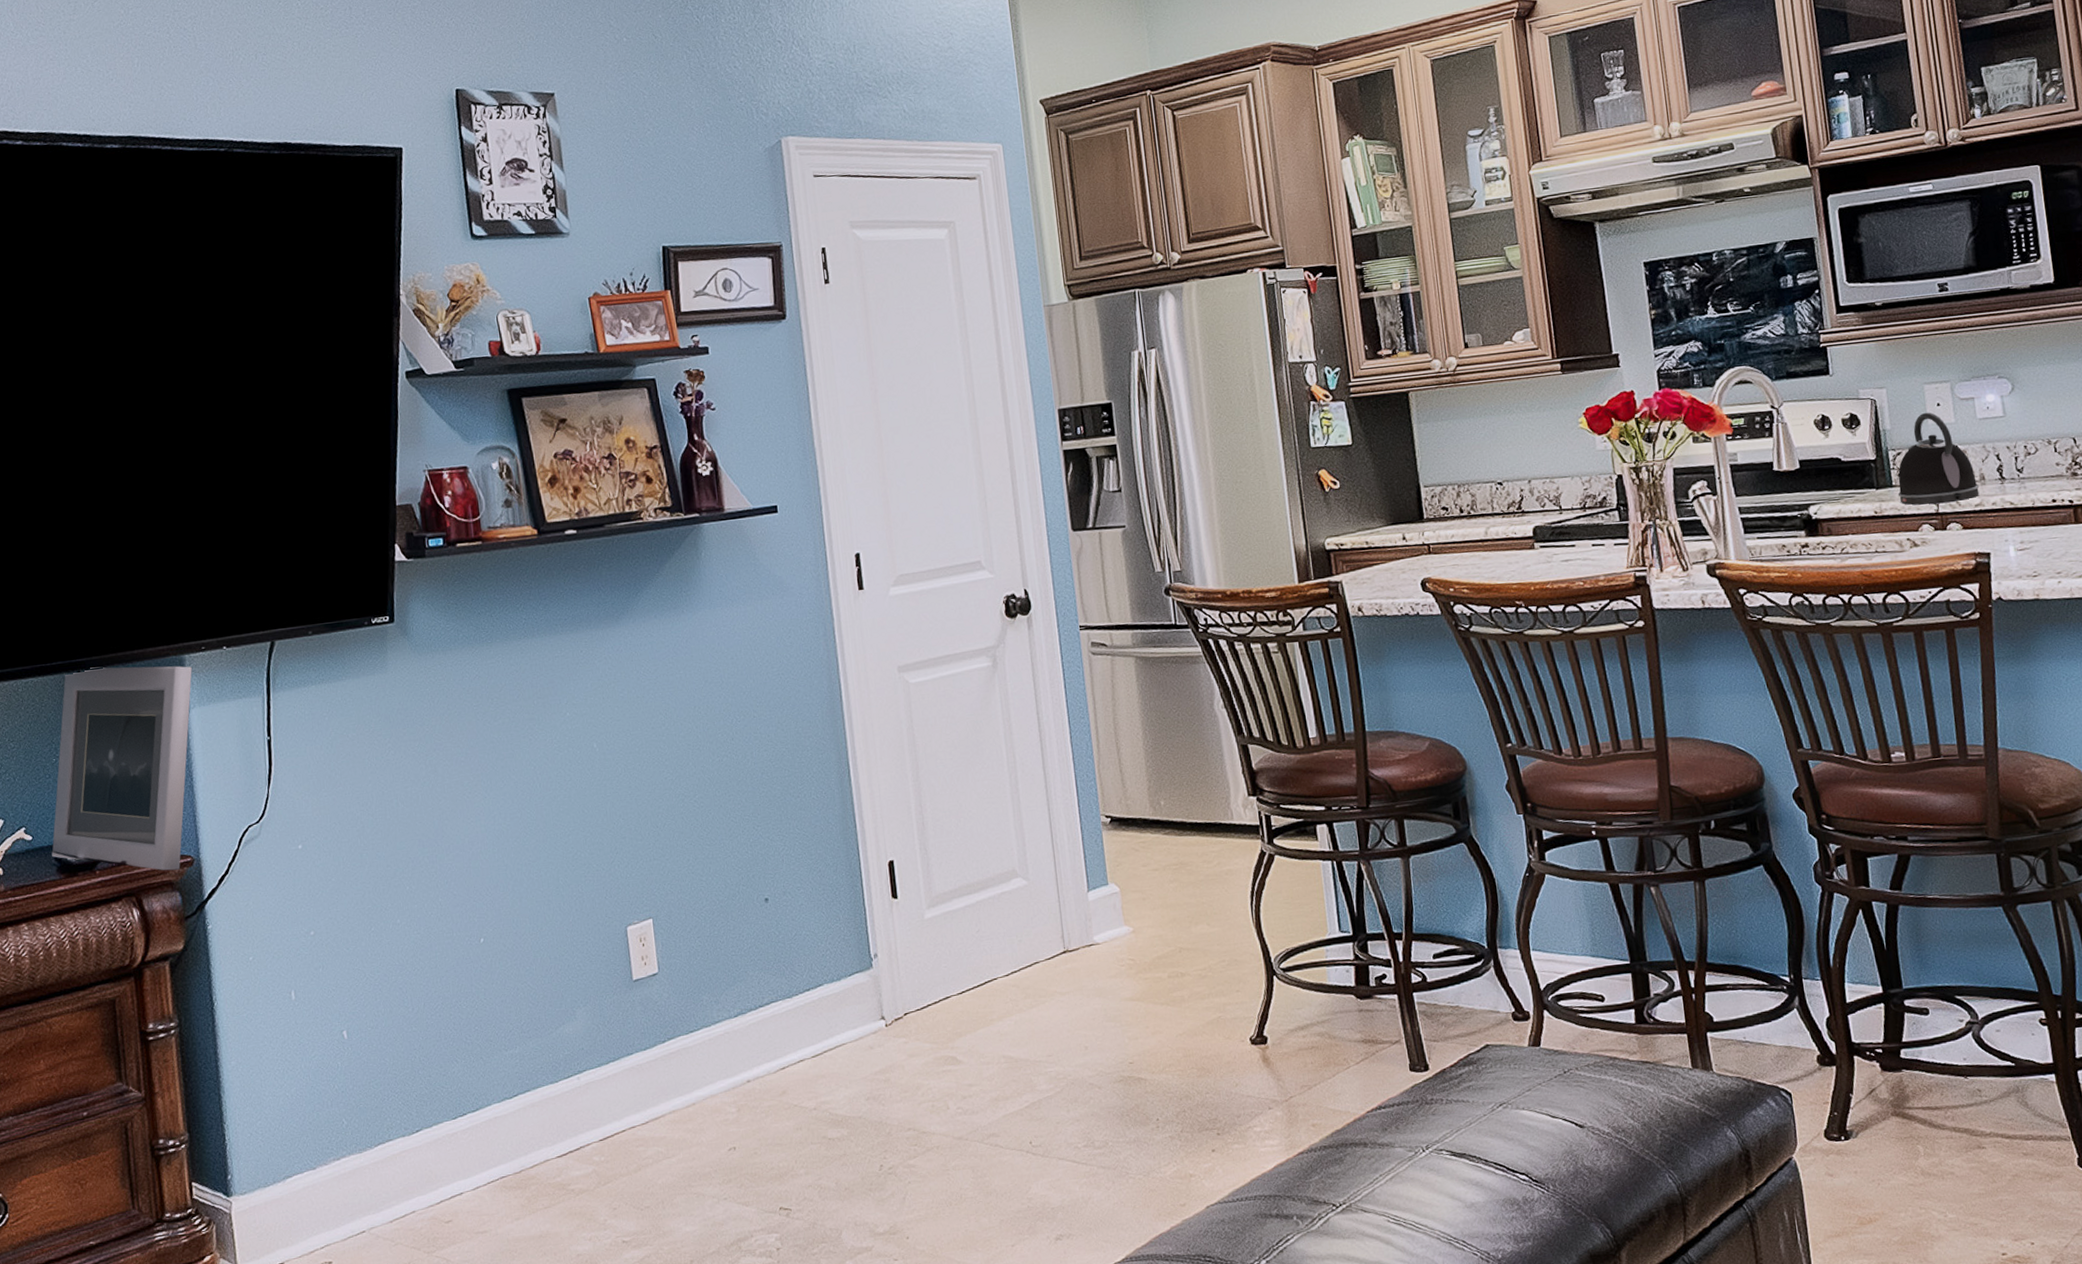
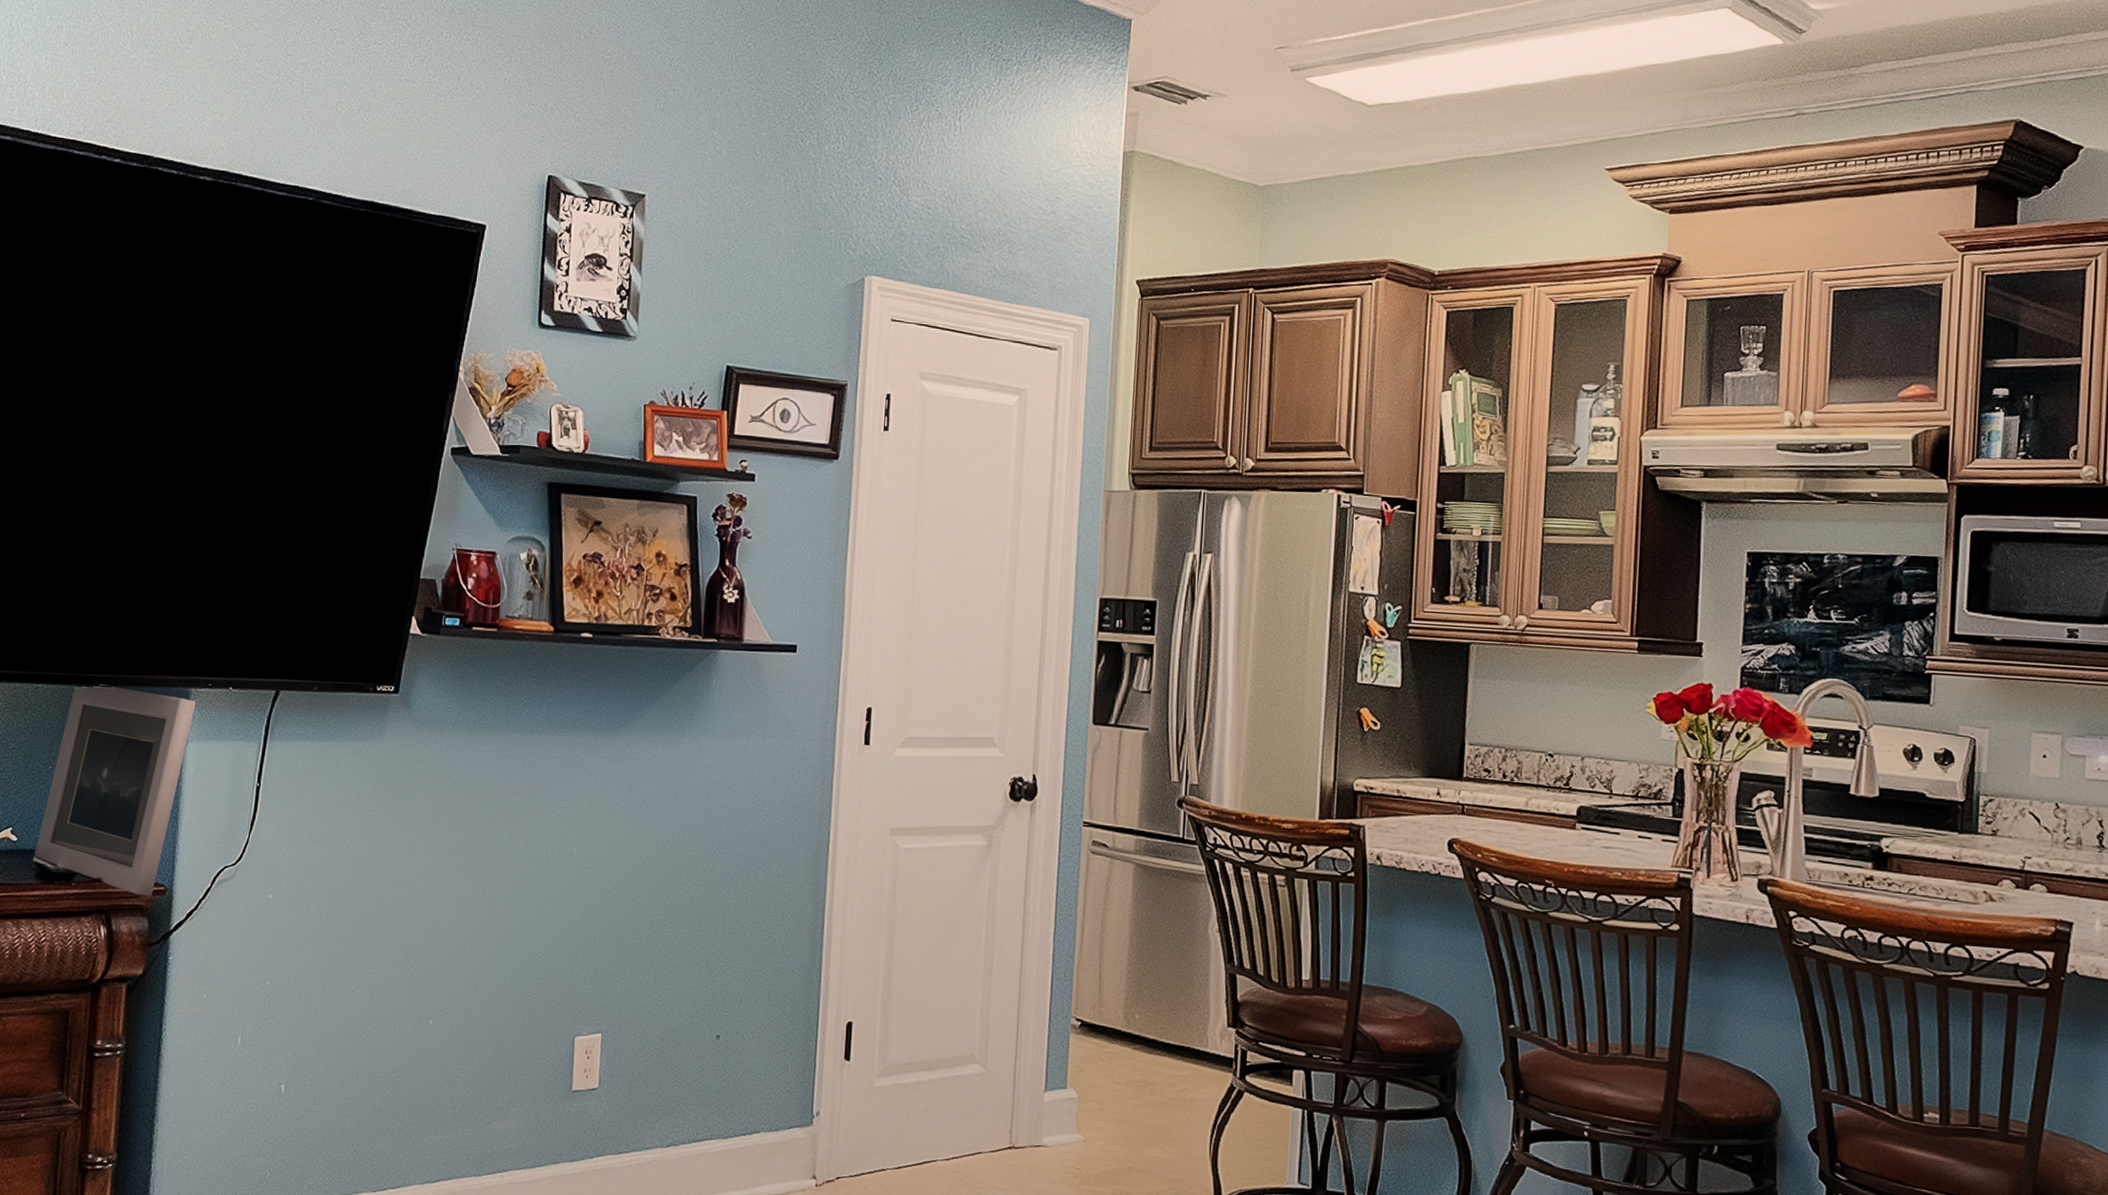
kettle: present [1897,412,1980,505] -> none [1981,762,2074,862]

